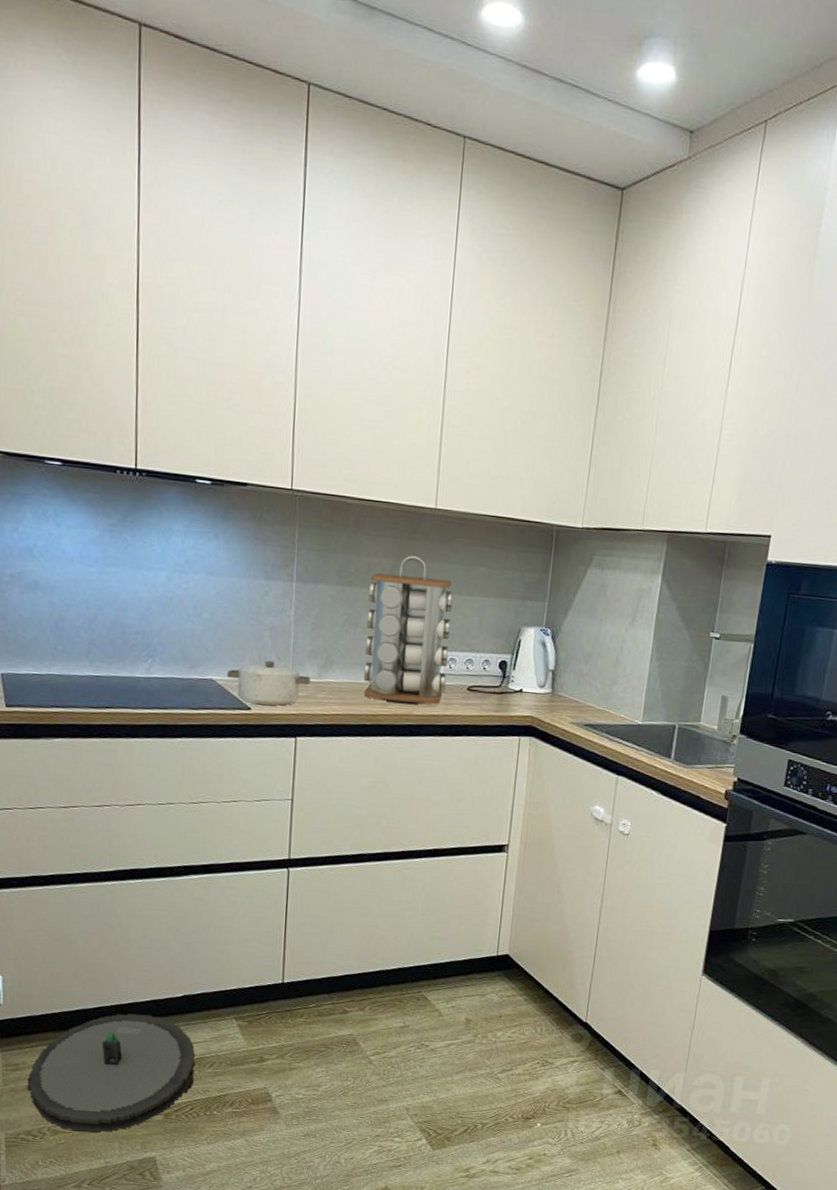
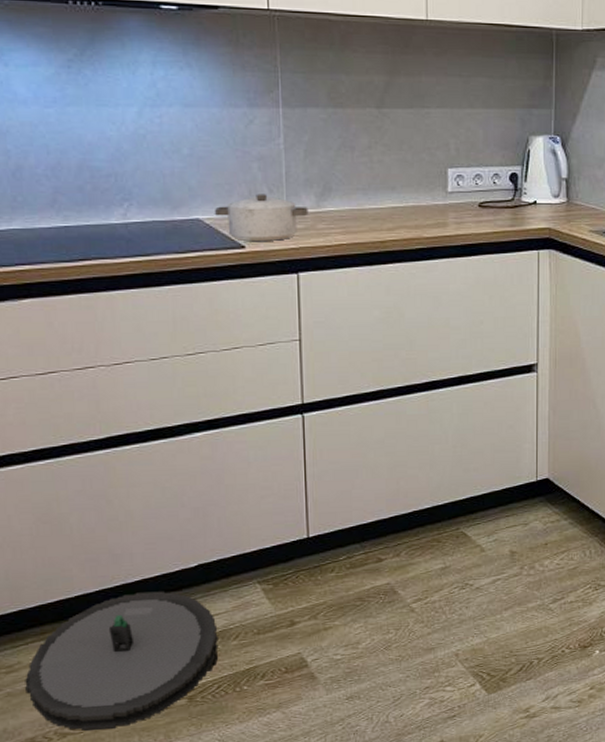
spice rack: present [363,555,453,704] -> none [363,70,456,227]

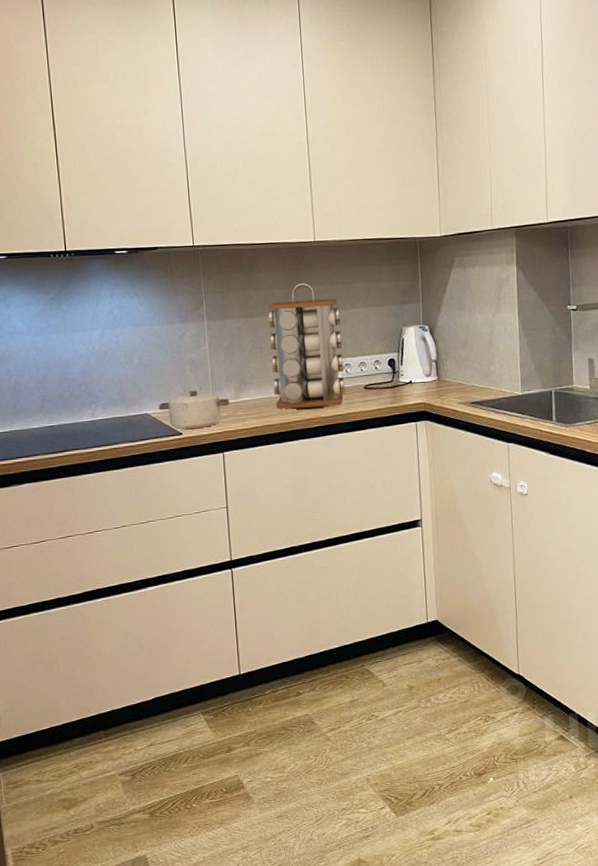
robot vacuum: present [25,591,219,731] -> none [26,720,173,839]
spice rack: none [363,70,456,227] -> present [268,282,346,410]

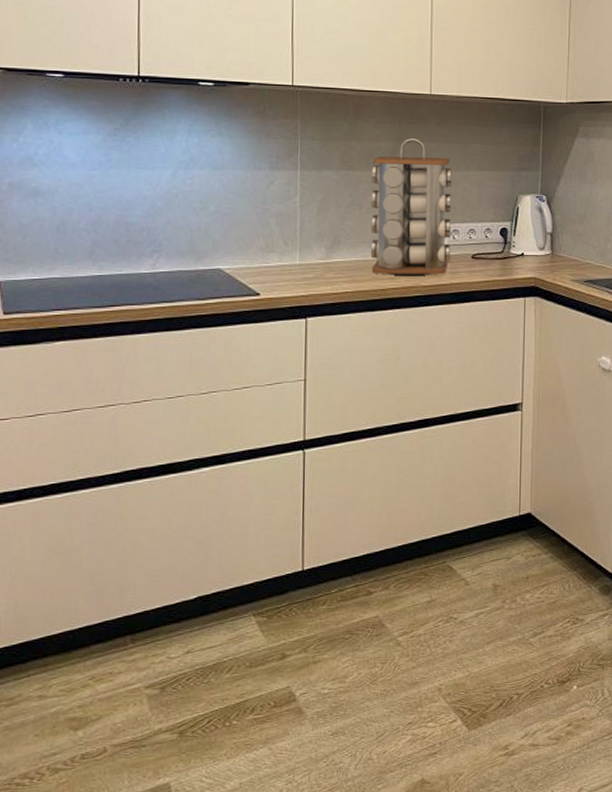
cooking pot: present [159,390,230,430] -> none [235,246,319,290]

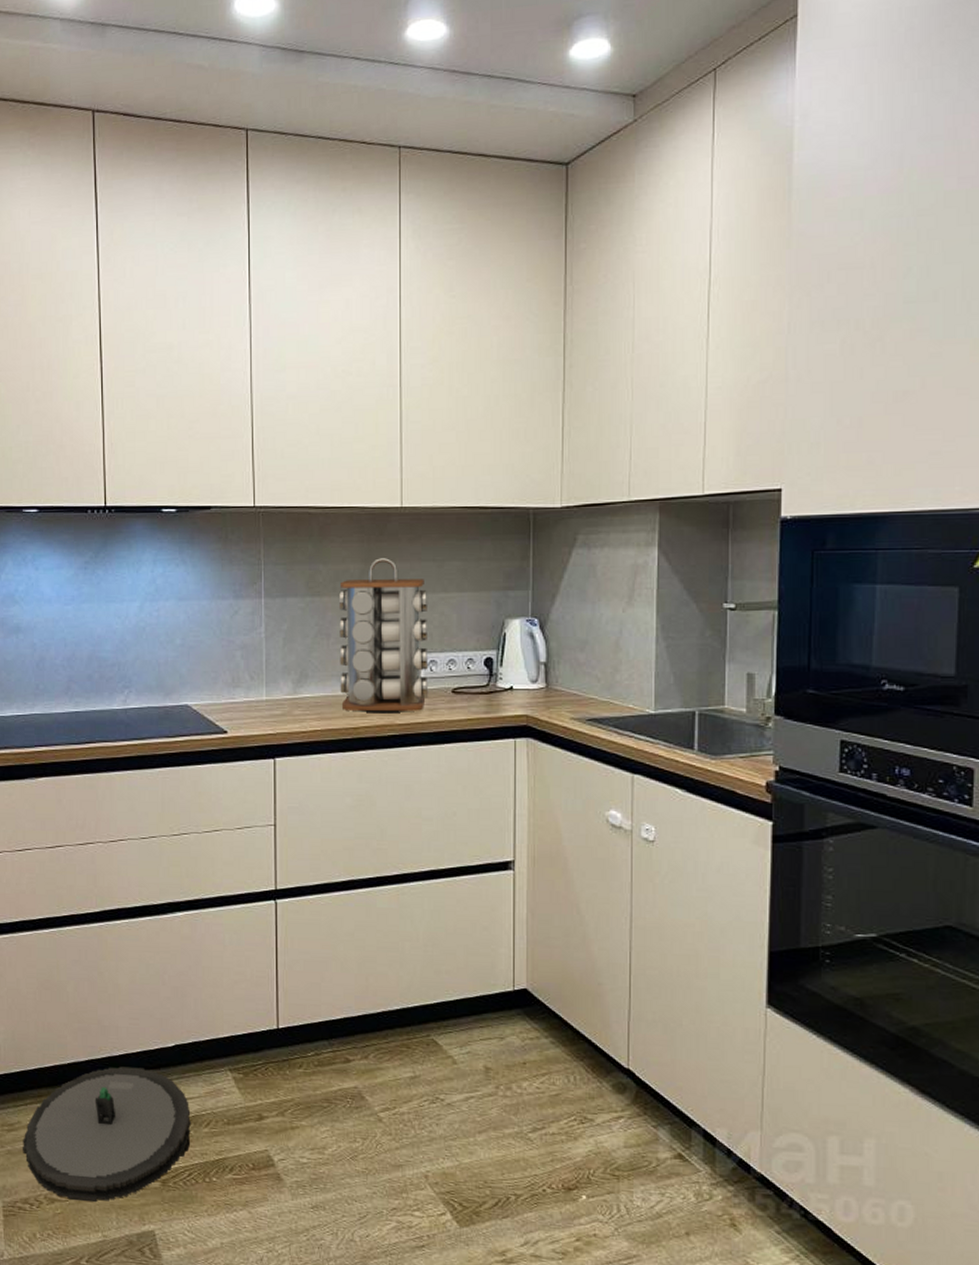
robot vacuum: none [23,623,212,766] -> present [23,1066,191,1202]

